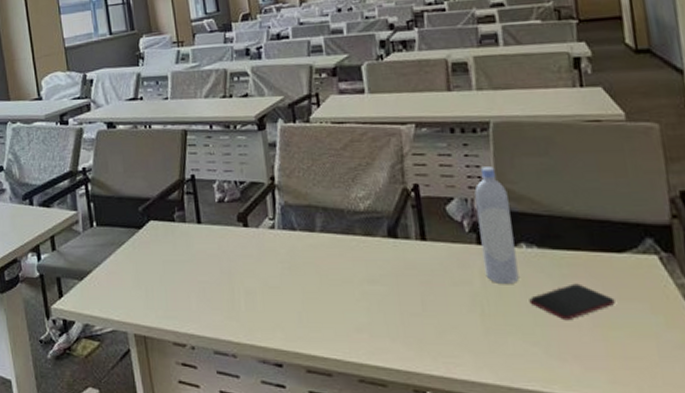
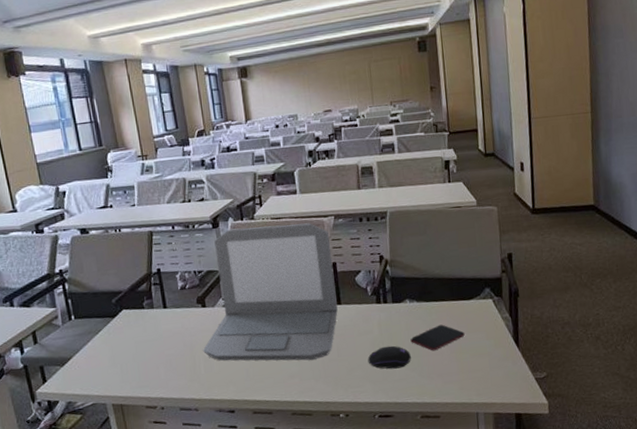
laptop: none [242,131,422,311] -> present [202,223,338,361]
computer mouse: none [465,305,531,339] -> present [367,345,411,369]
bottle: present [474,166,519,285] -> none [375,245,404,331]

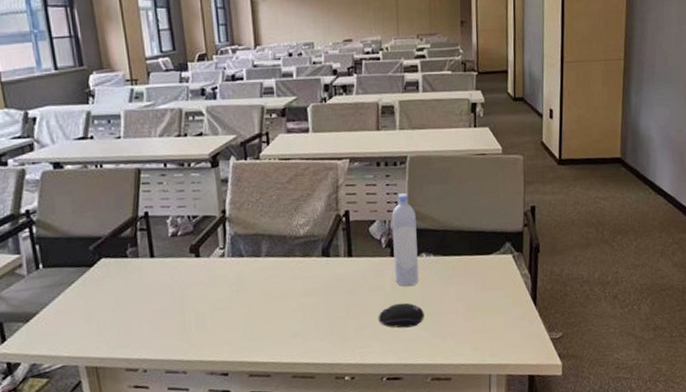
laptop: present [202,223,338,361] -> none [194,165,348,318]
bottle: none [375,245,404,331] -> present [392,193,419,287]
smartphone: present [410,324,465,351] -> none [424,280,482,309]

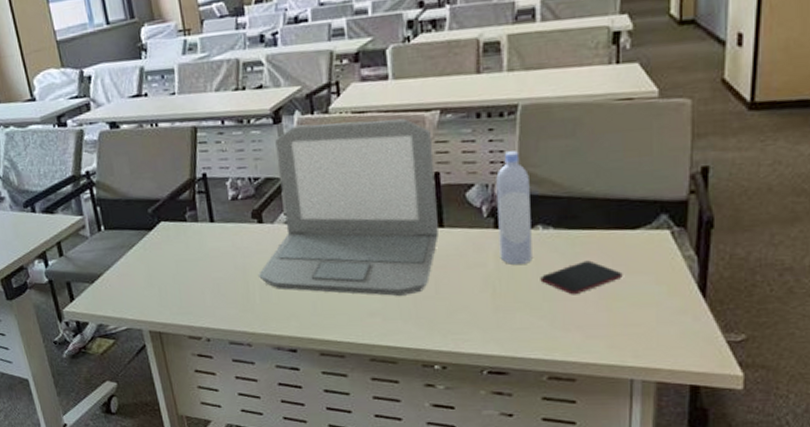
laptop: none [194,165,348,318] -> present [257,119,439,296]
computer mouse: present [378,302,424,328] -> none [477,284,539,315]
smartphone: none [424,280,482,309] -> present [540,260,623,295]

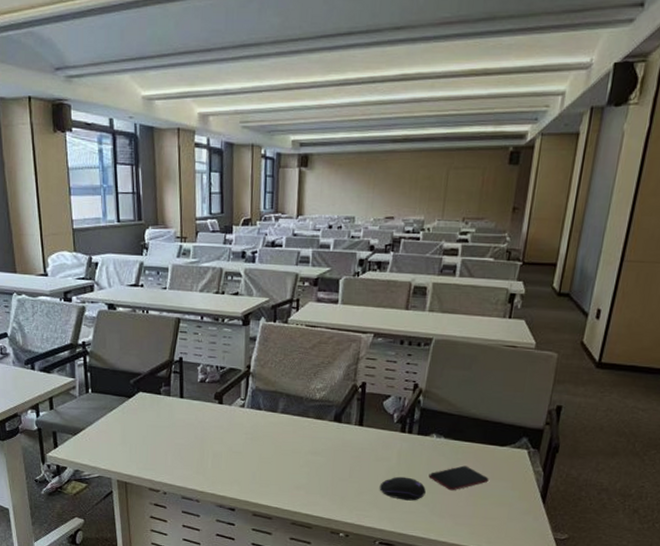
laptop: present [257,119,439,296] -> none [212,329,365,476]
computer mouse: none [477,284,539,315] -> present [379,476,426,501]
bottle: present [496,151,532,266] -> none [401,374,433,463]

